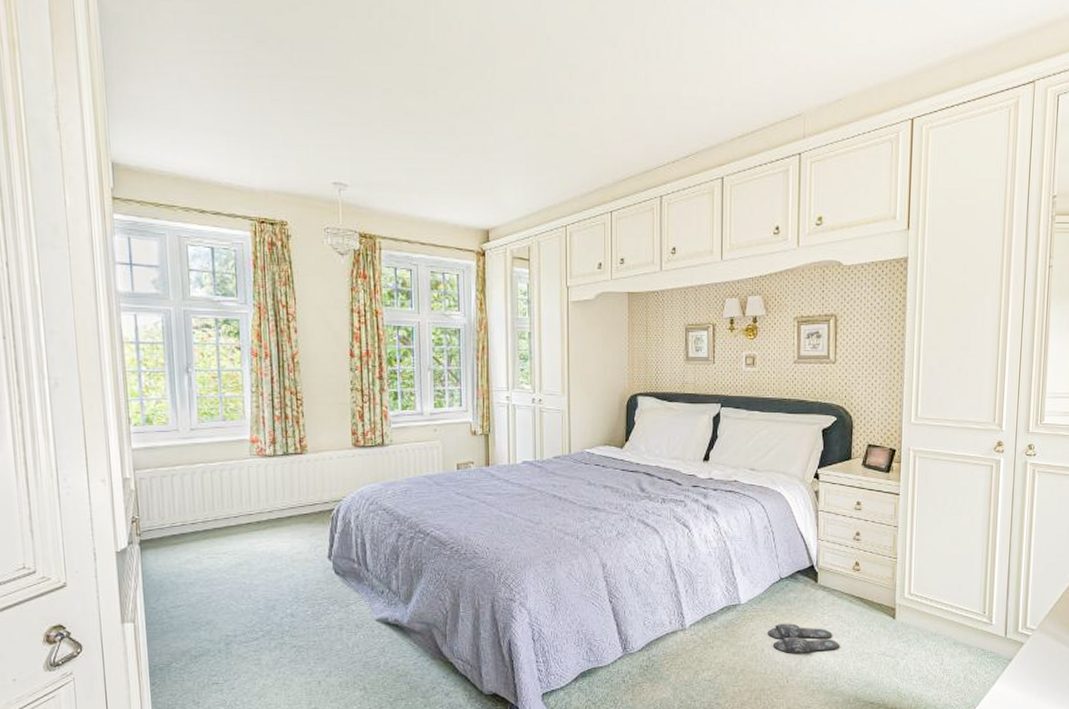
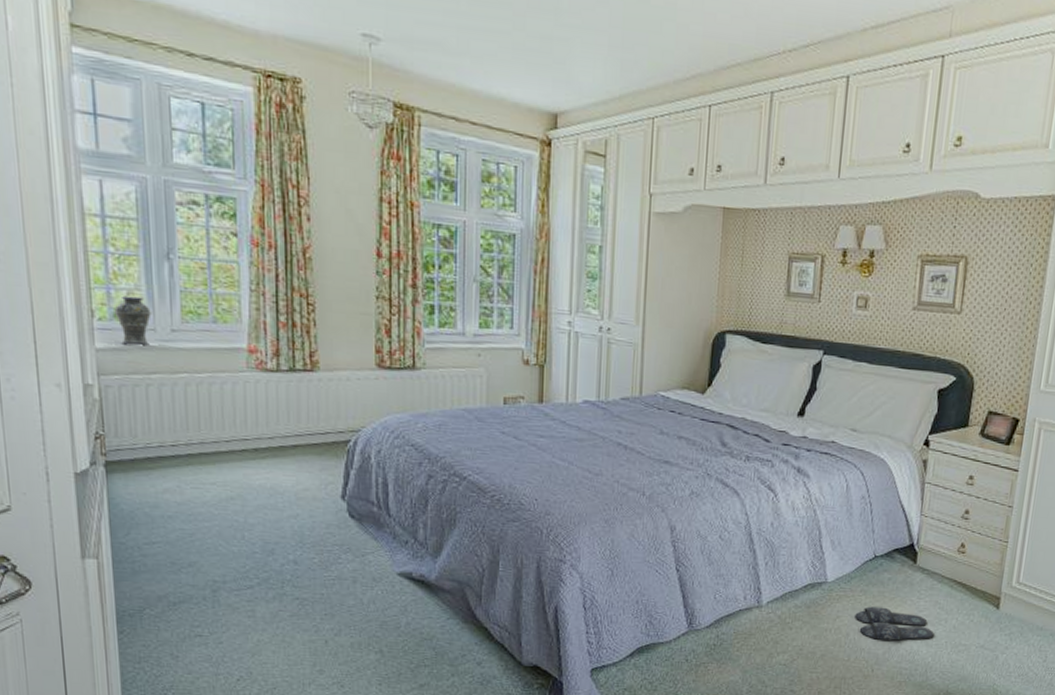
vase: none [146,404,175,444] -> present [114,295,151,346]

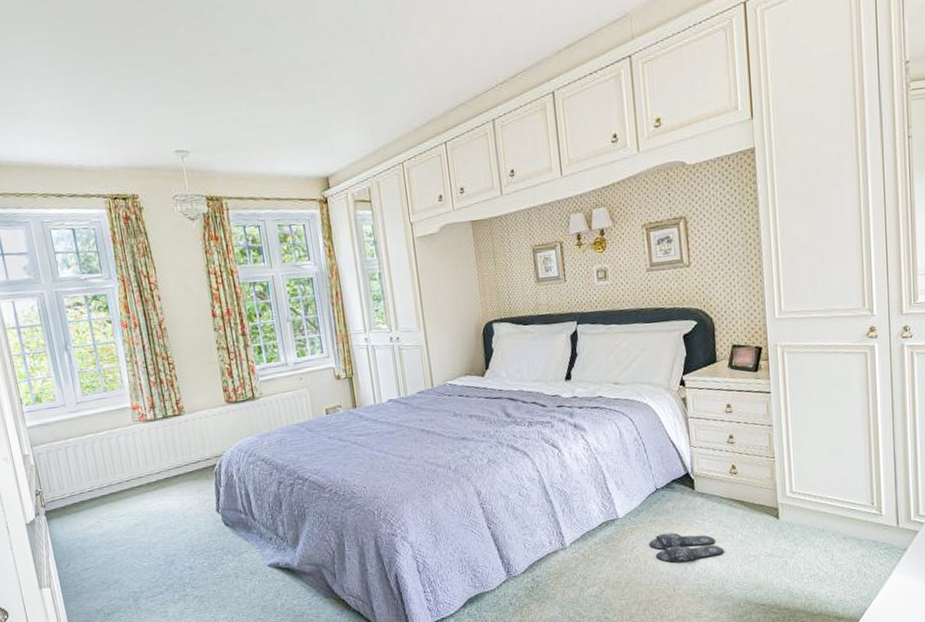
vase: present [114,295,151,346] -> none [35,382,62,421]

